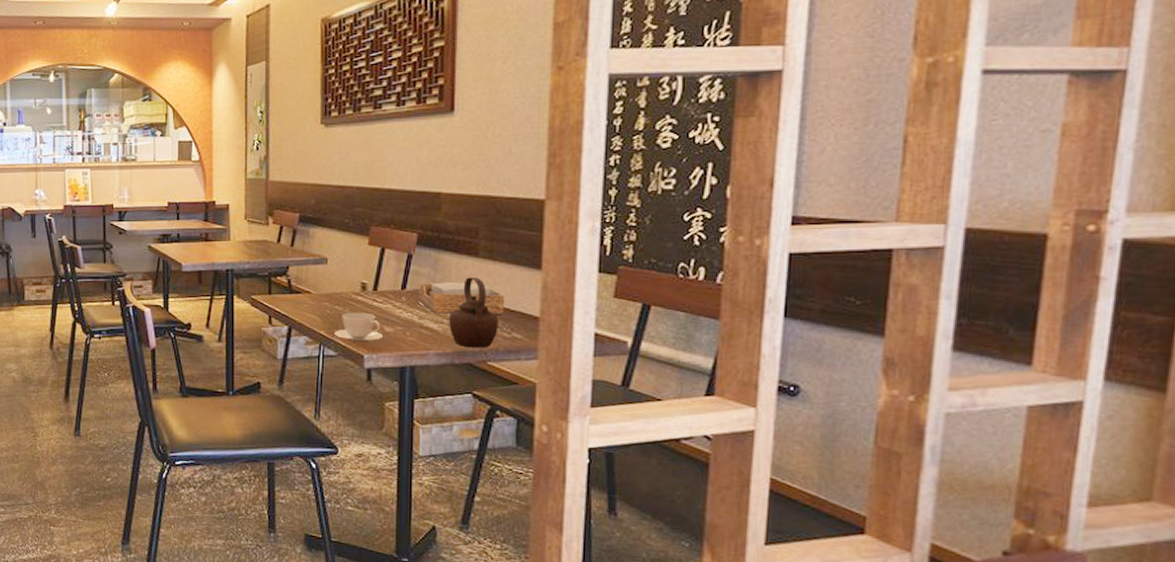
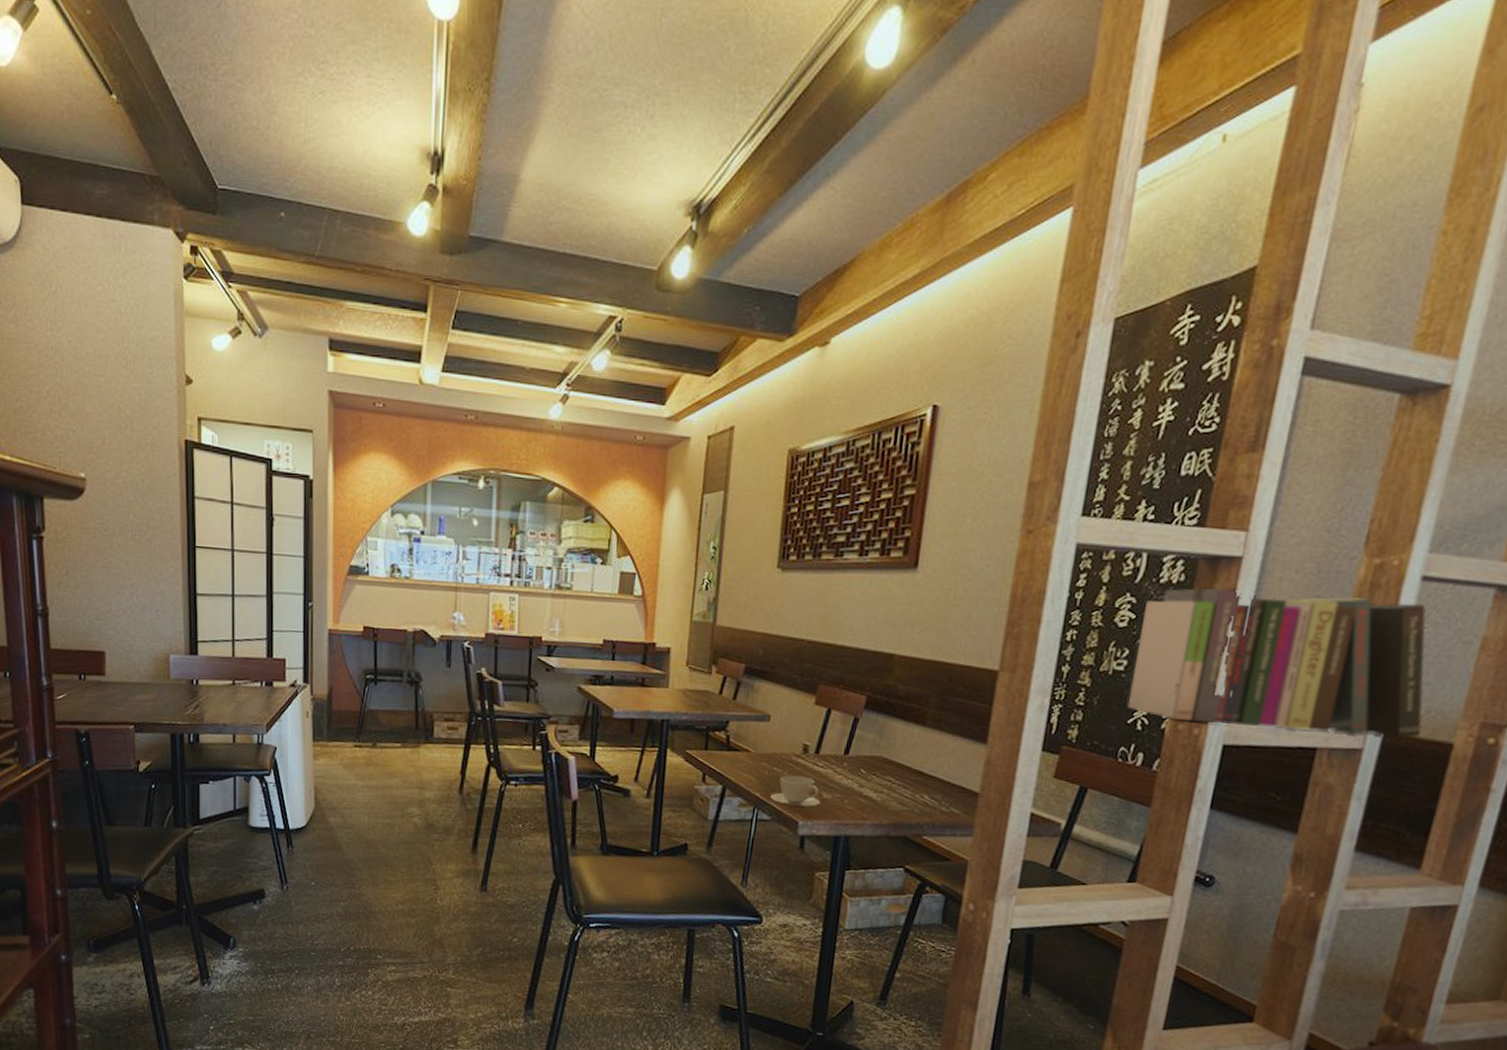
napkin holder: present [418,282,505,315] -> none [860,749,947,789]
teapot: present [449,277,499,348] -> none [888,746,939,822]
books: none [681,97,1009,234] -> present [1127,587,1427,739]

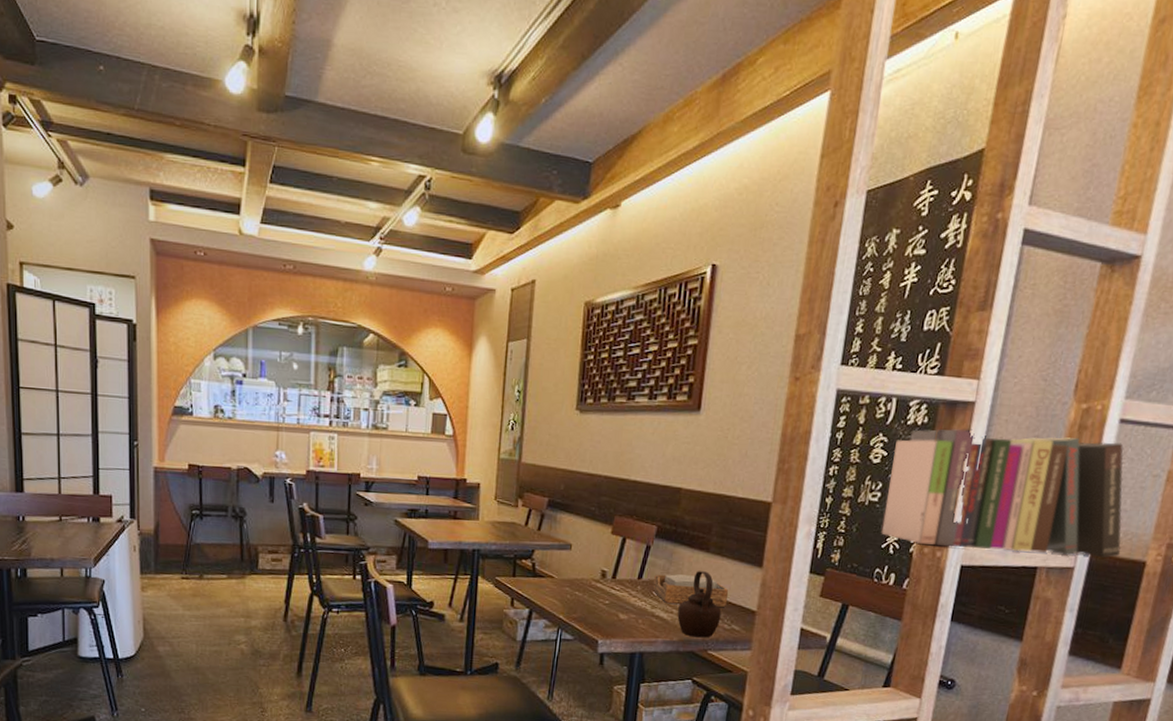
teacup: present [770,775,820,807] -> none [573,598,617,627]
napkin holder: none [860,749,947,789] -> present [652,574,729,608]
teapot: none [888,746,939,822] -> present [677,571,722,638]

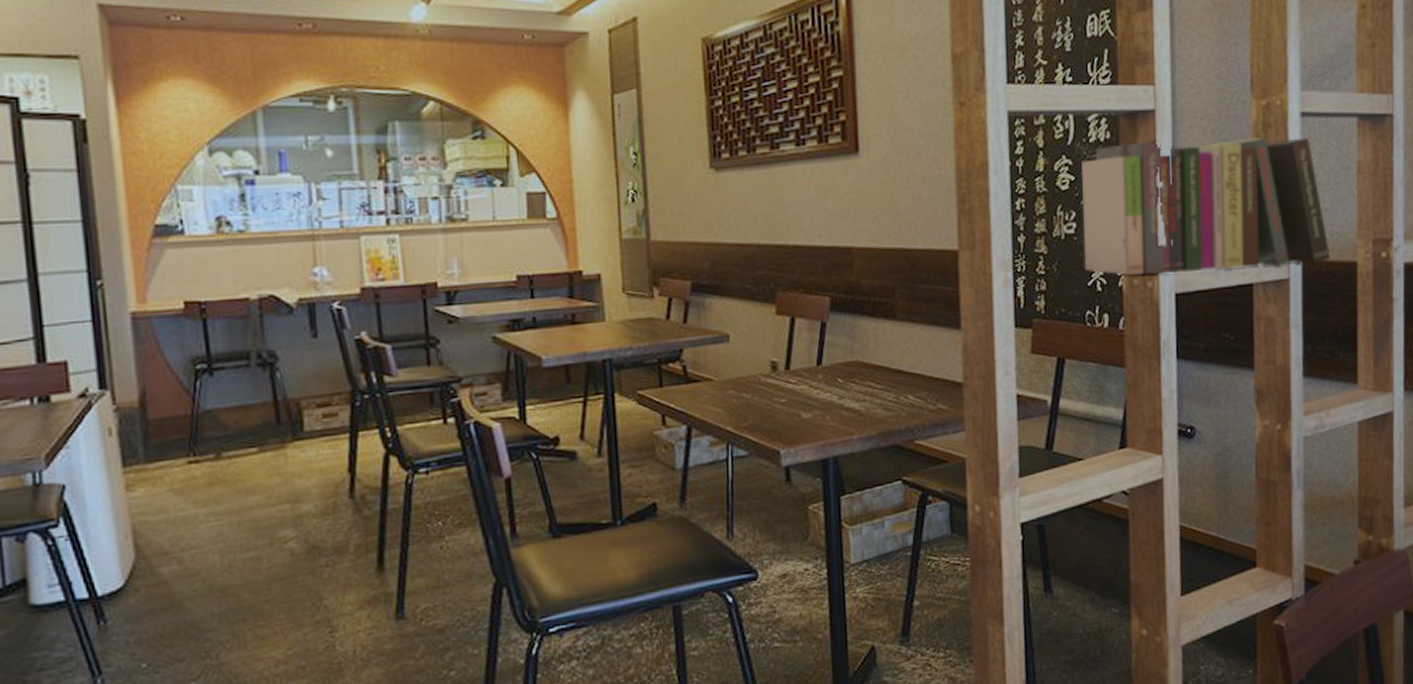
napkin holder: present [652,574,729,608] -> none [835,350,928,390]
teapot: present [677,571,722,638] -> none [871,343,923,427]

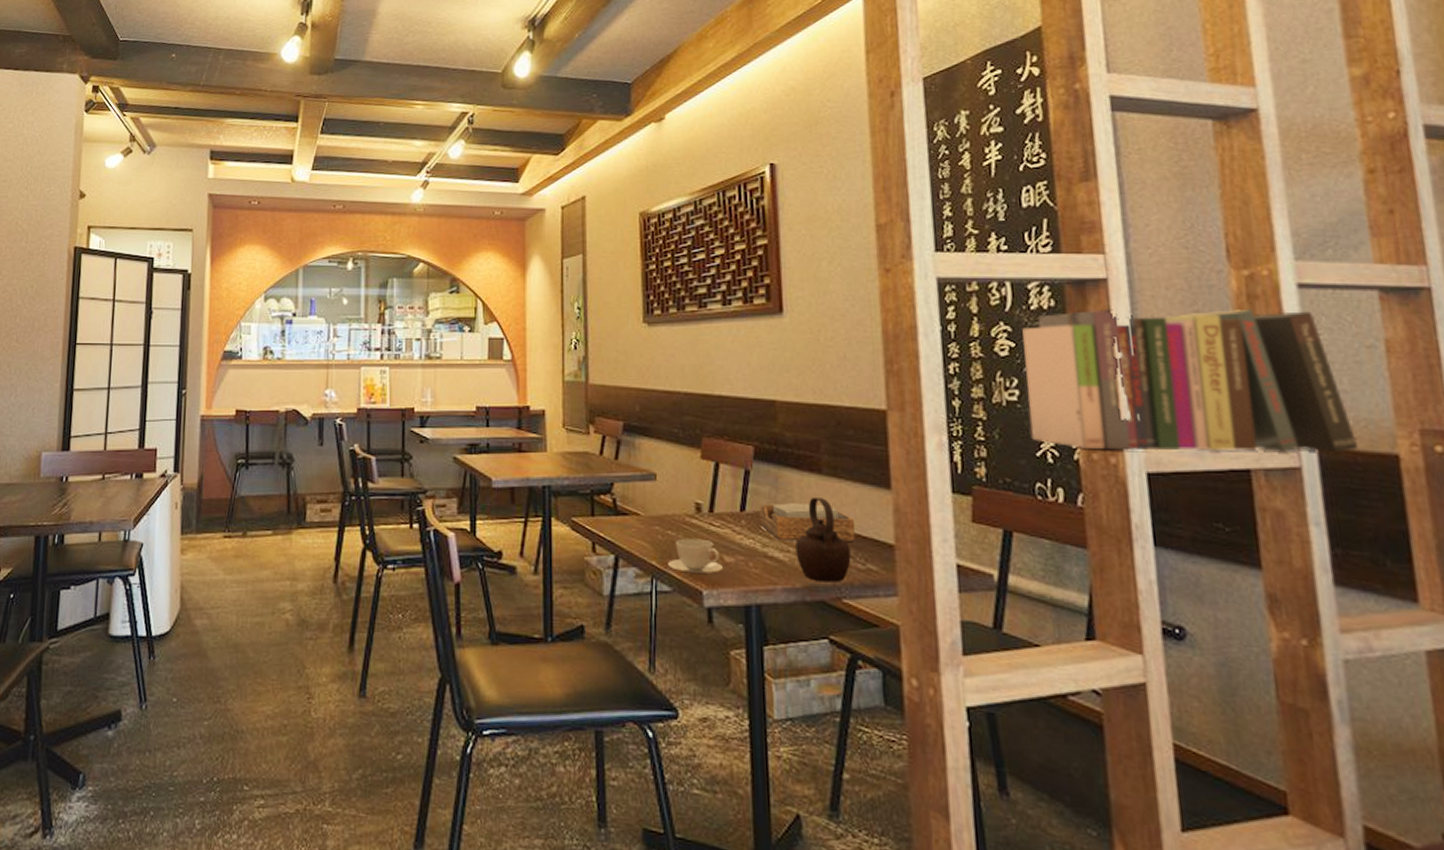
teacup: none [744,398,800,435] -> present [668,538,723,573]
napkin holder: none [835,350,928,390] -> present [759,503,856,543]
teapot: none [871,343,923,427] -> present [795,497,851,583]

